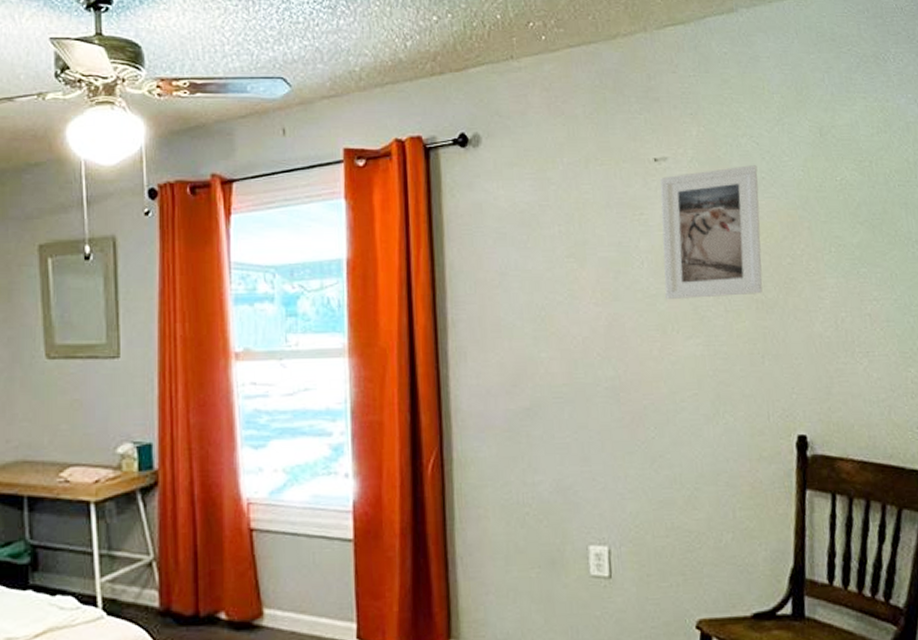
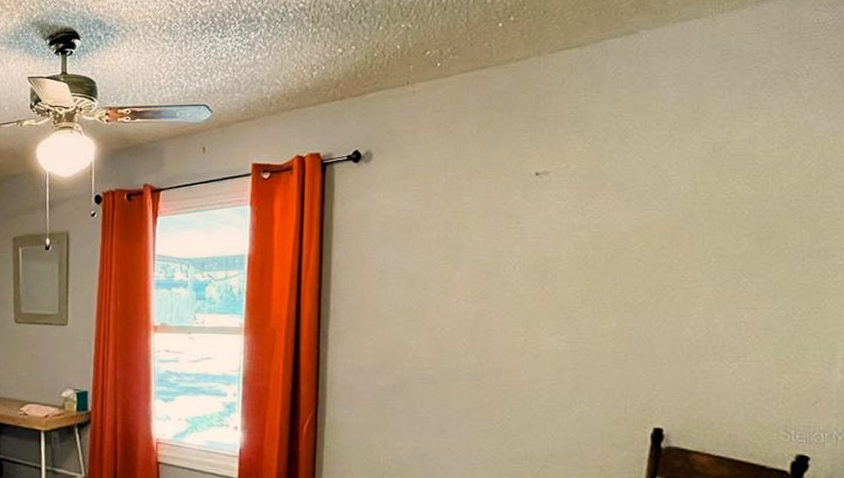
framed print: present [660,165,763,300] -> none [534,179,641,300]

